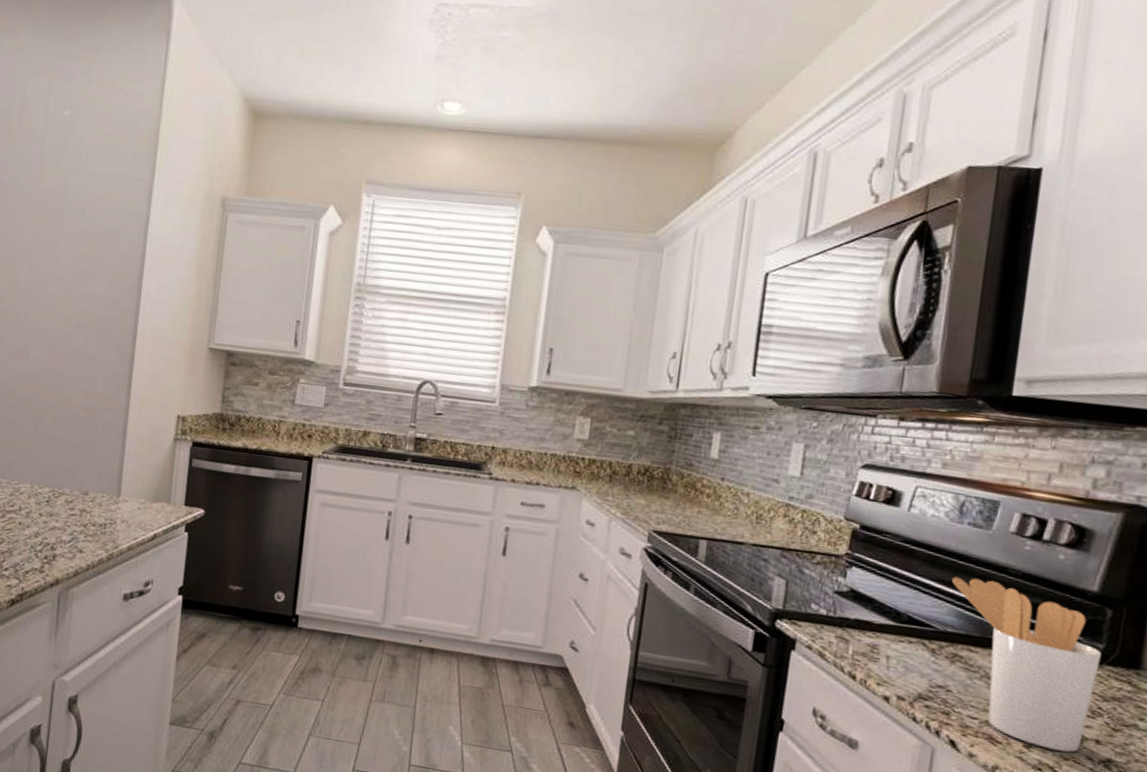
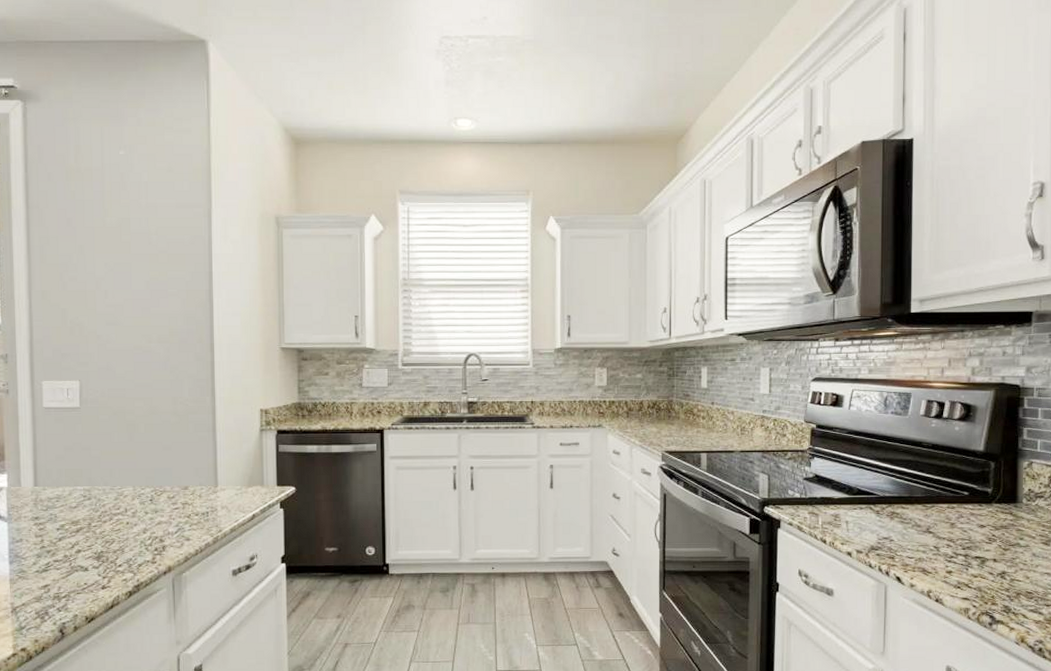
utensil holder: present [952,577,1101,753] -> none [885,453,990,571]

